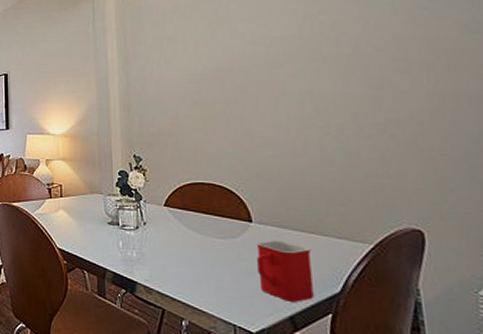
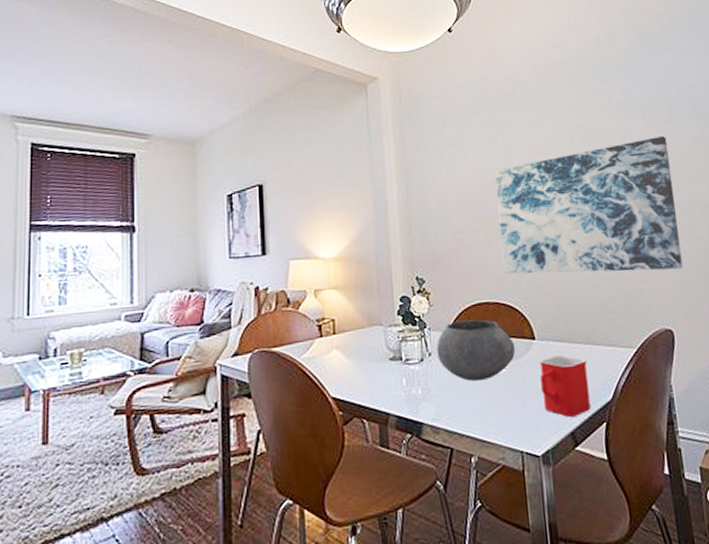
bowl: none [151,197,231,253] -> present [436,319,516,381]
wall art: none [213,23,440,168] -> present [494,136,683,274]

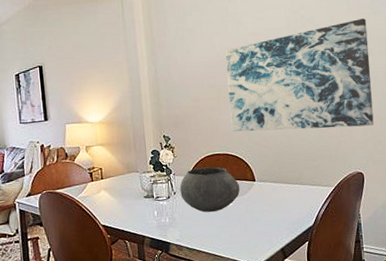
mug: present [539,355,591,417] -> none [258,192,297,238]

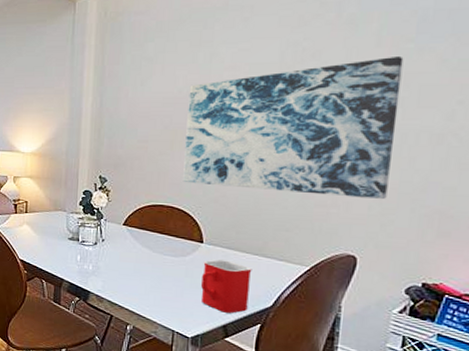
bowl: present [180,167,240,212] -> none [109,217,183,269]
mug: none [258,192,297,238] -> present [201,259,253,314]

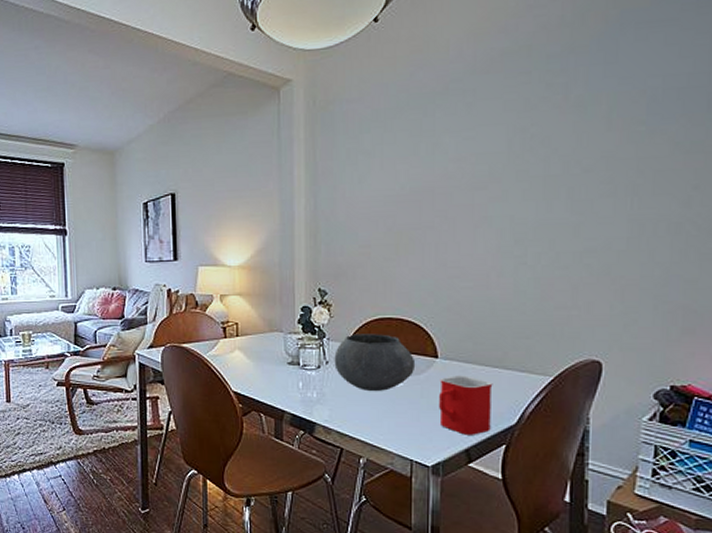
bowl: none [109,217,183,269] -> present [334,334,416,391]
wall art: present [183,57,404,200] -> none [412,141,636,298]

